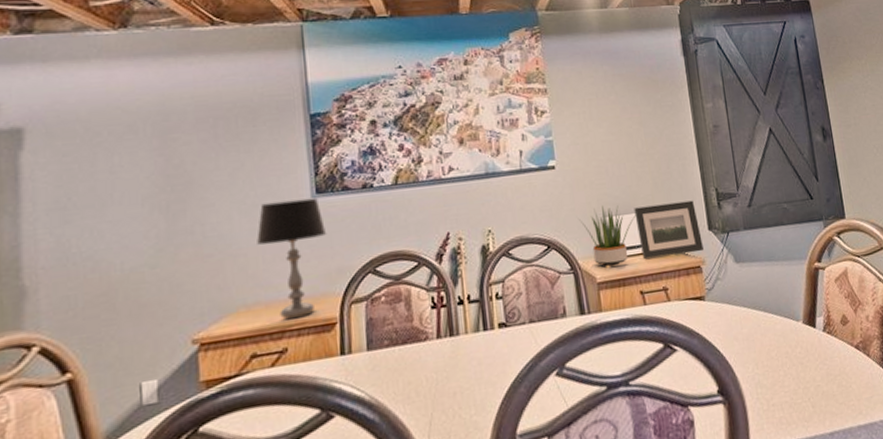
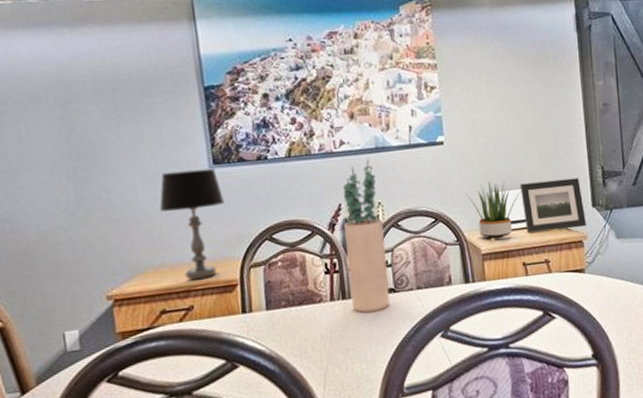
vase: none [451,184,501,351] -> present [343,158,390,313]

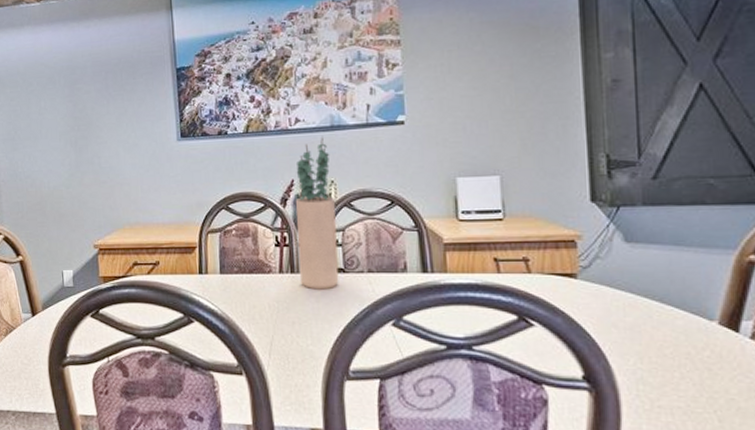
table lamp: present [159,168,226,280] -> none [137,141,190,239]
potted plant: present [466,181,523,239] -> none [428,165,498,229]
picture frame: present [520,177,586,234] -> none [494,166,581,226]

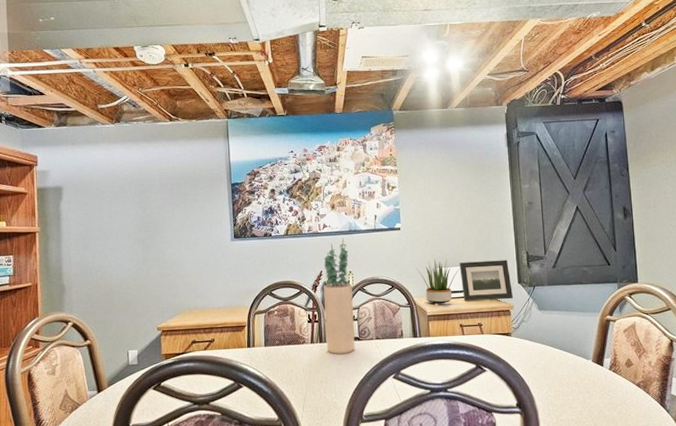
potted plant: none [428,165,498,229] -> present [416,259,462,305]
picture frame: none [494,166,581,226] -> present [459,260,513,302]

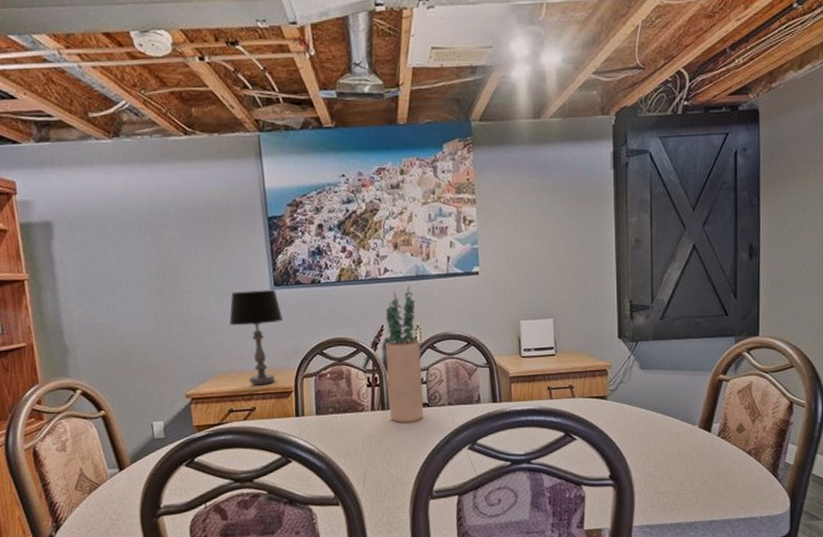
table lamp: none [196,241,241,321] -> present [229,289,284,386]
potted plant: present [416,259,462,305] -> none [498,310,552,364]
picture frame: present [459,260,513,302] -> none [549,310,611,361]

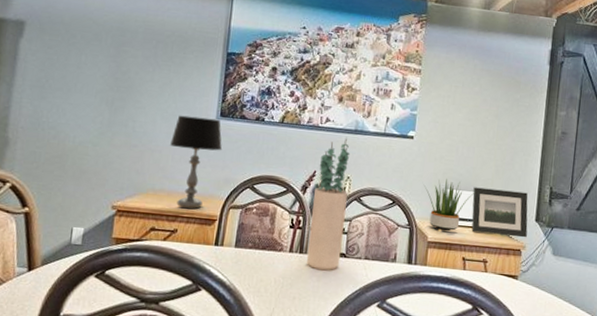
potted plant: none [498,310,552,364] -> present [424,179,475,232]
picture frame: none [549,310,611,361] -> present [471,187,528,238]

